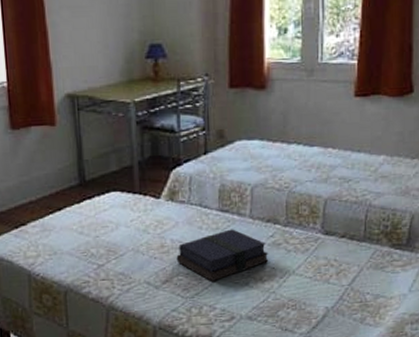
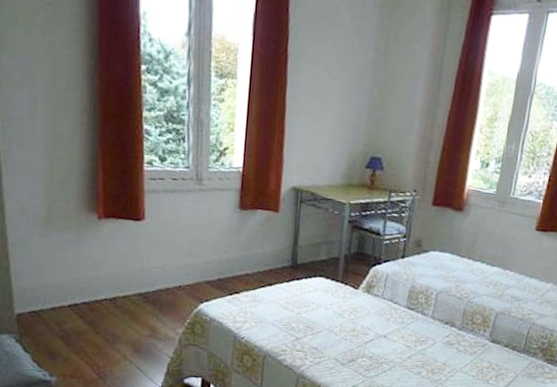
book: present [176,229,269,283] -> none [363,325,443,368]

